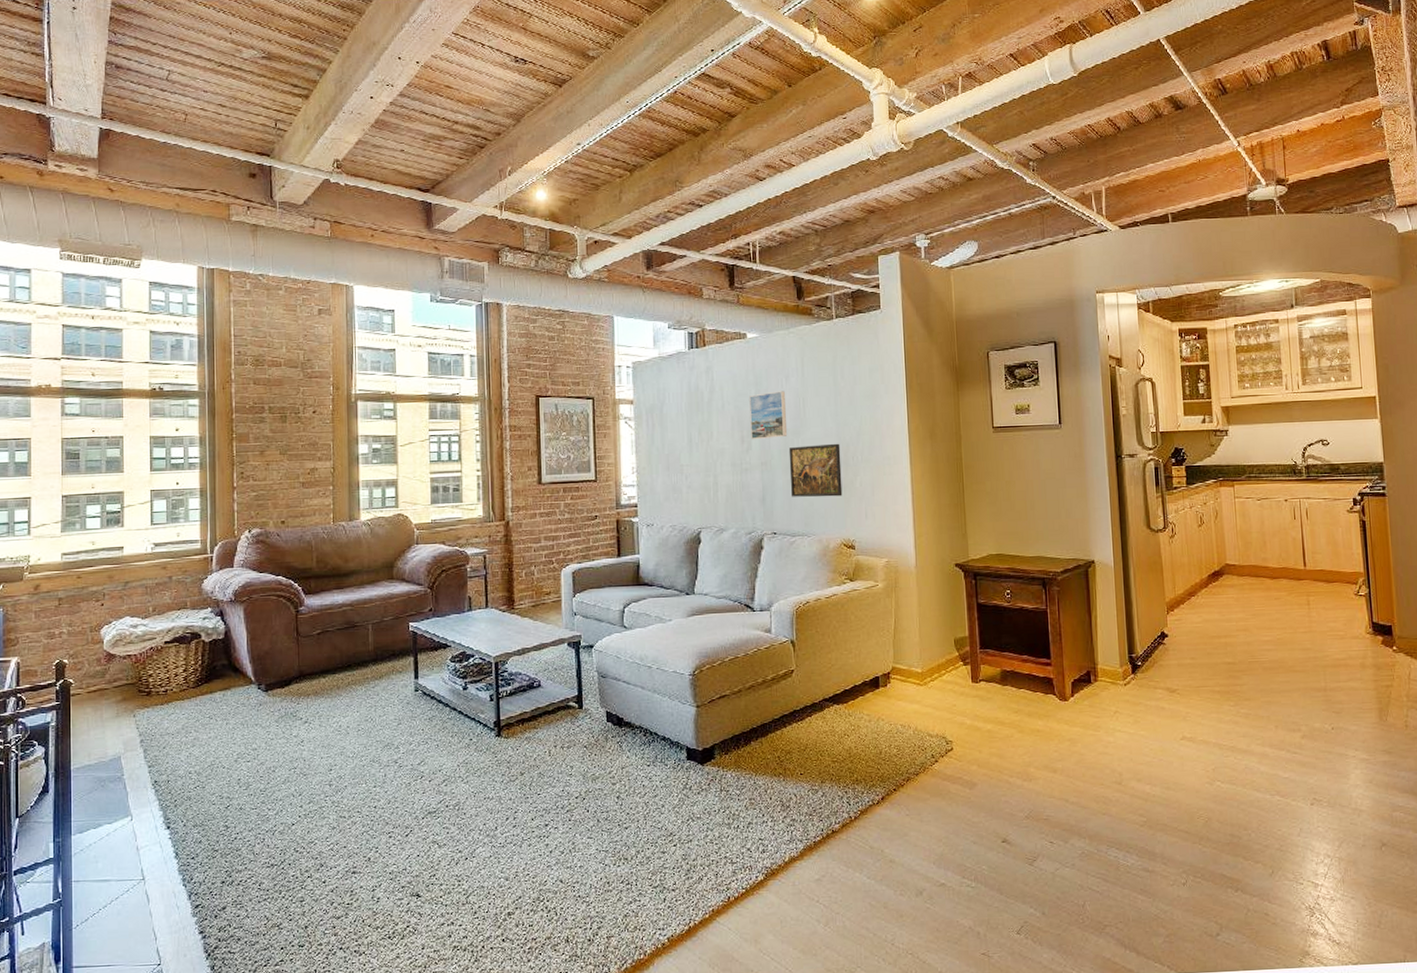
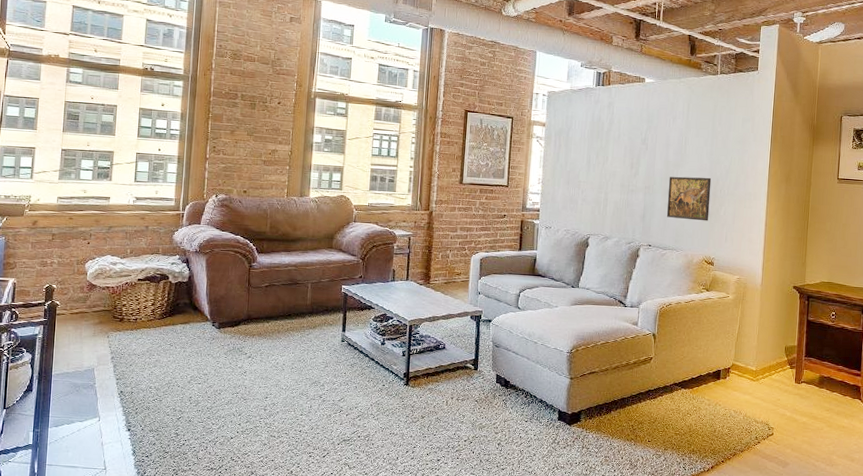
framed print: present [749,391,788,440] -> none [639,129,671,168]

